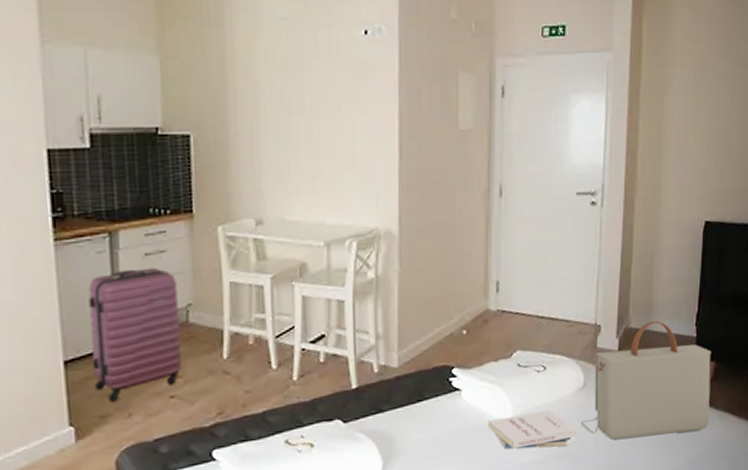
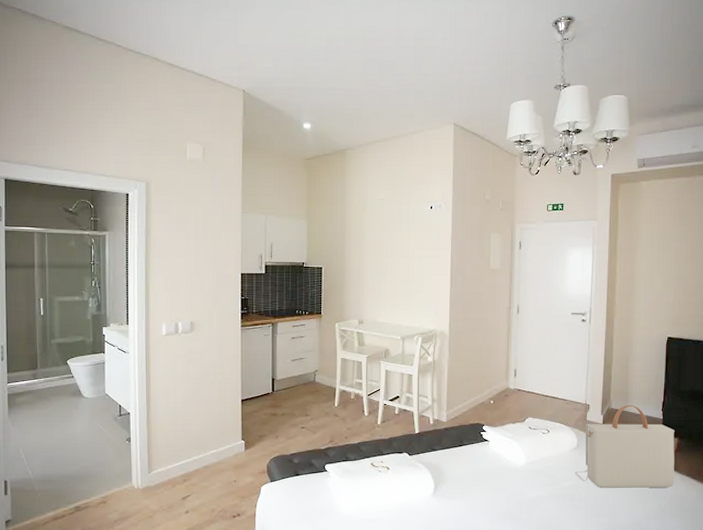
suitcase: present [88,267,182,402] -> none [257,346,310,428]
books: present [487,410,579,450] -> none [507,461,574,489]

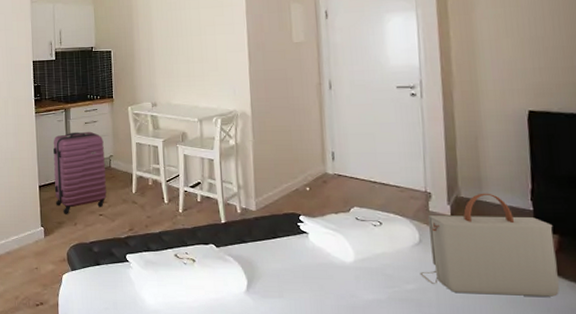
suitcase: none [257,346,310,428] -> present [53,131,107,214]

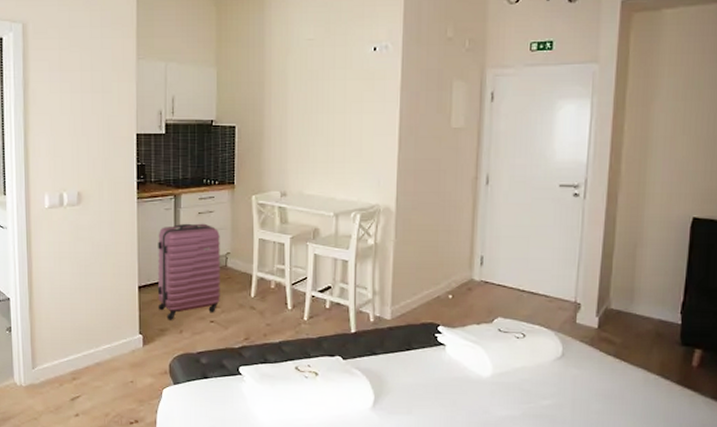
shopping bag: present [419,193,559,297] -> none [558,305,698,413]

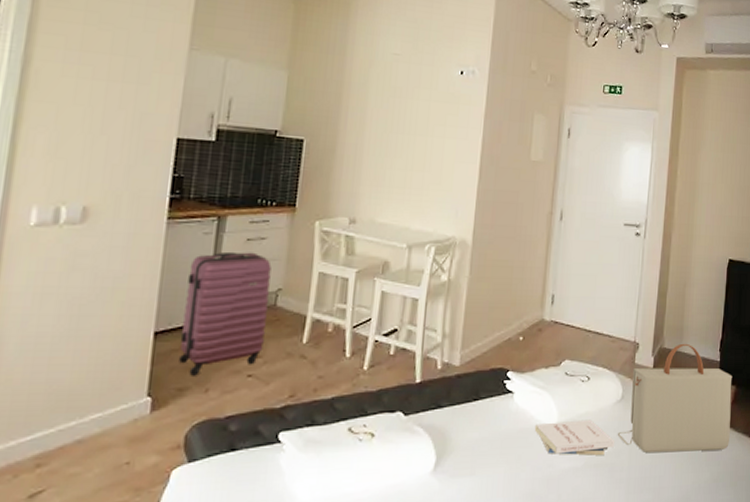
books: none [468,373,556,408] -> present [534,419,615,456]
shopping bag: none [558,305,698,413] -> present [617,343,733,454]

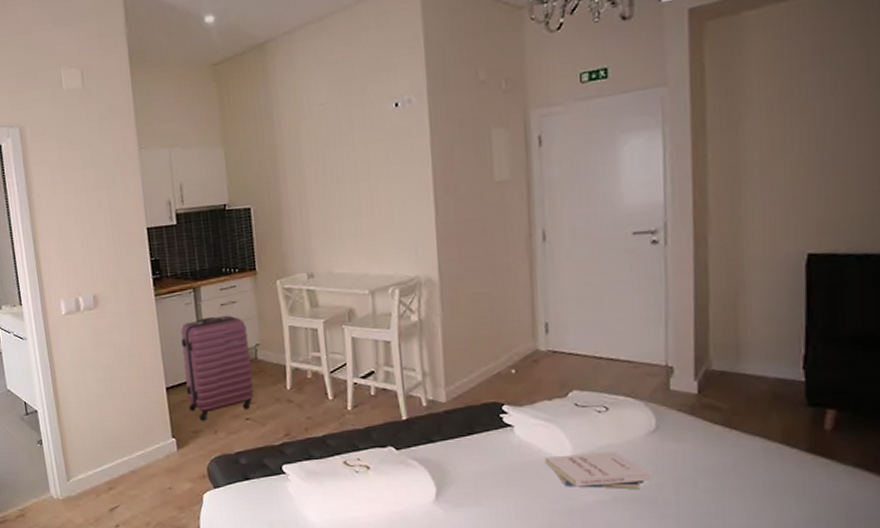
shopping bag: present [617,343,733,454] -> none [655,362,832,488]

